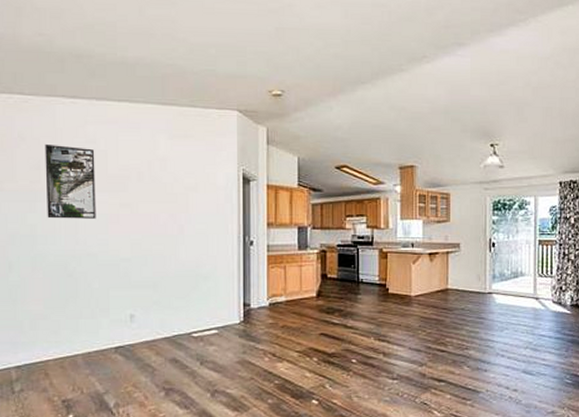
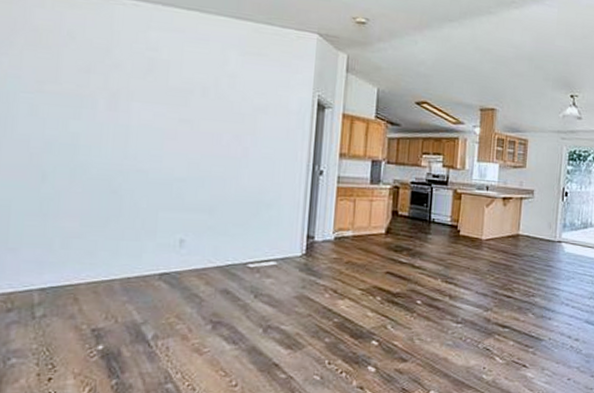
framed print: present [45,143,96,219] -> none [93,45,156,133]

